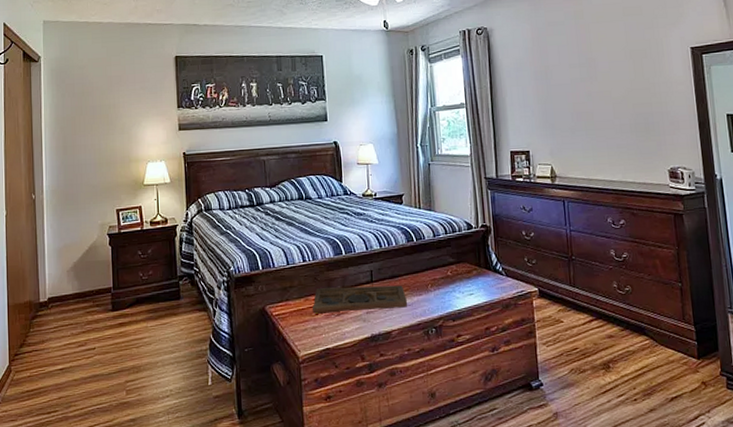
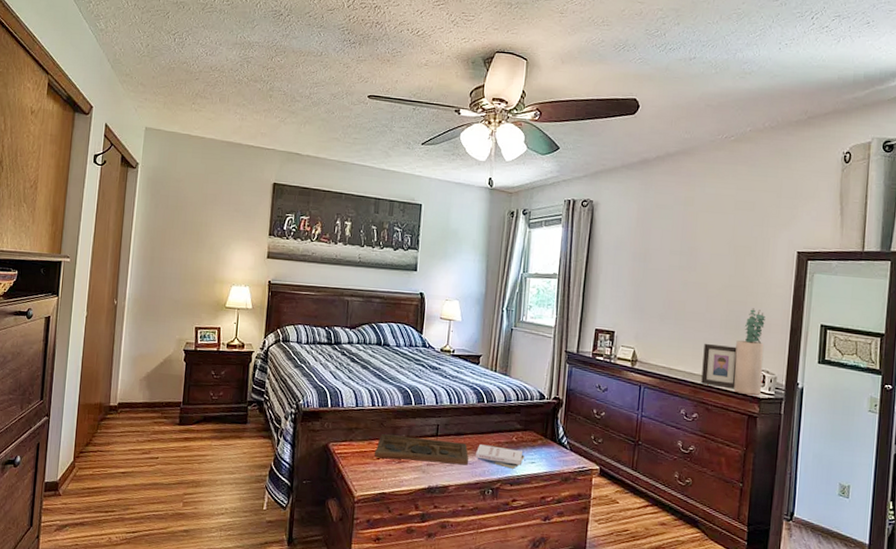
books: none [413,283,462,304] -> present [476,444,524,469]
picture frame: none [618,148,656,190] -> present [701,343,737,389]
vase: none [649,108,682,194] -> present [733,308,765,396]

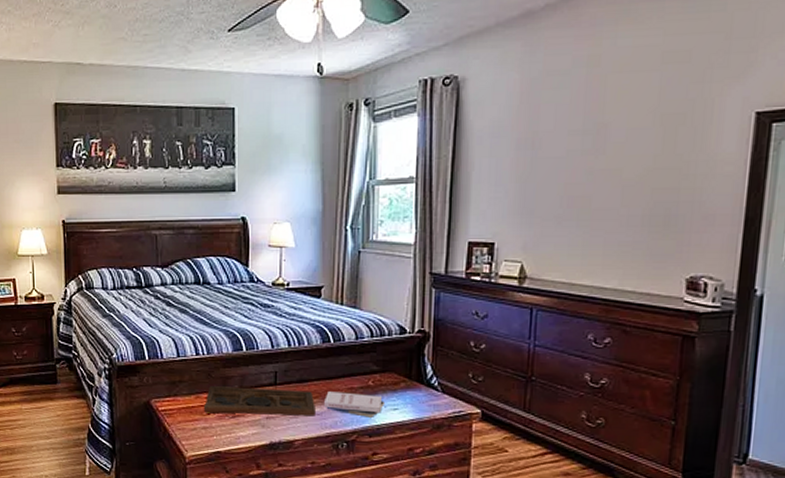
picture frame: present [701,343,737,389] -> none [615,247,666,304]
vase: present [733,308,765,396] -> none [661,195,708,311]

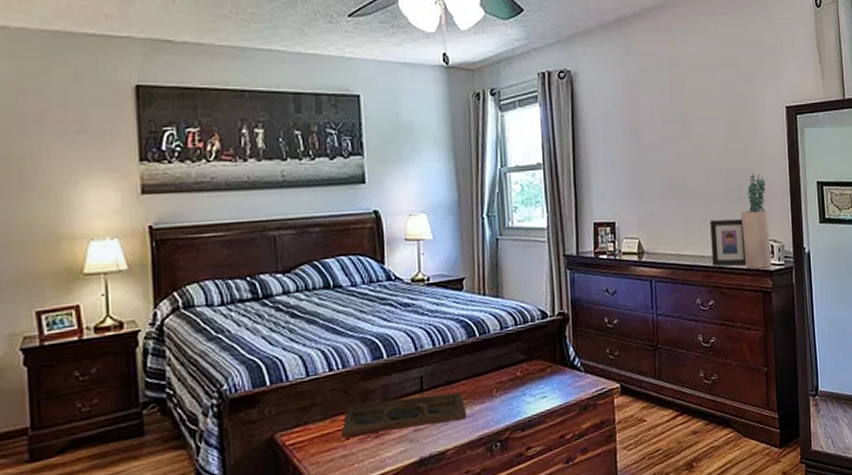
books: present [324,392,384,418] -> none [474,385,534,411]
picture frame: none [615,247,666,304] -> present [710,219,747,267]
vase: none [661,195,708,311] -> present [741,173,771,270]

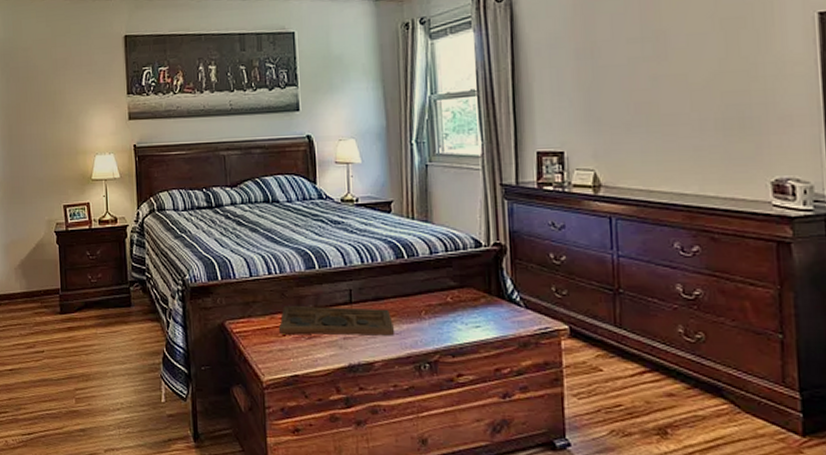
picture frame: present [710,219,747,267] -> none [695,152,751,209]
vase: present [741,173,771,270] -> none [743,97,791,215]

